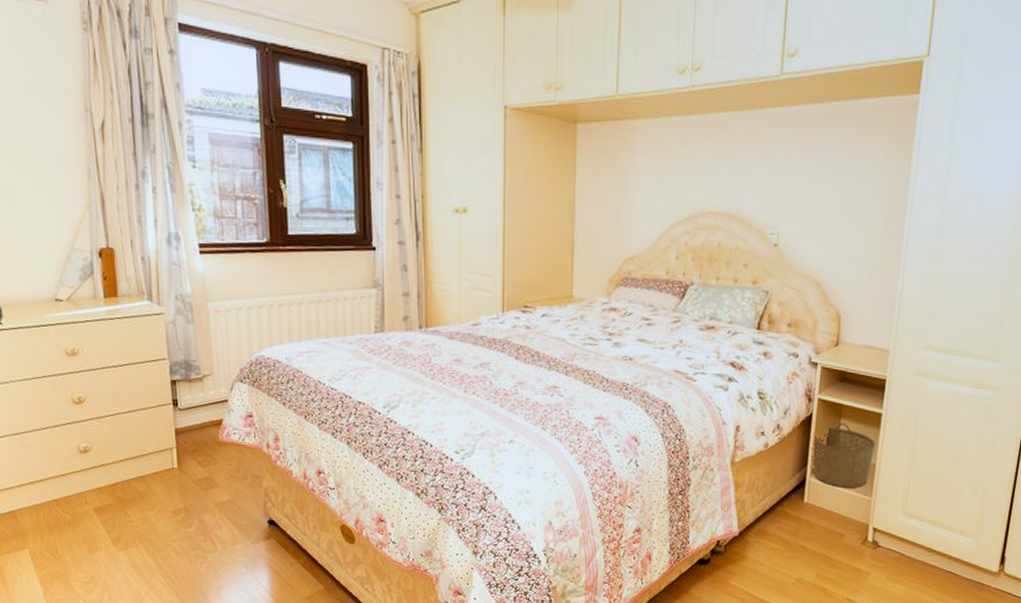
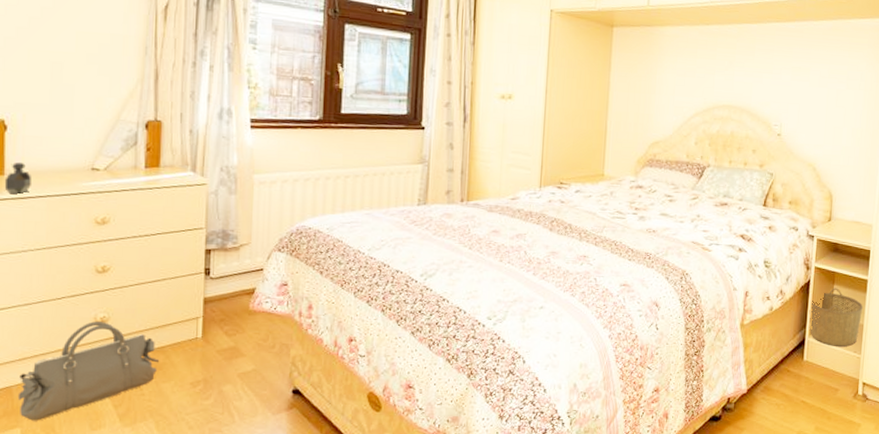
shoulder bag: none [20,451,142,543] -> present [17,321,160,421]

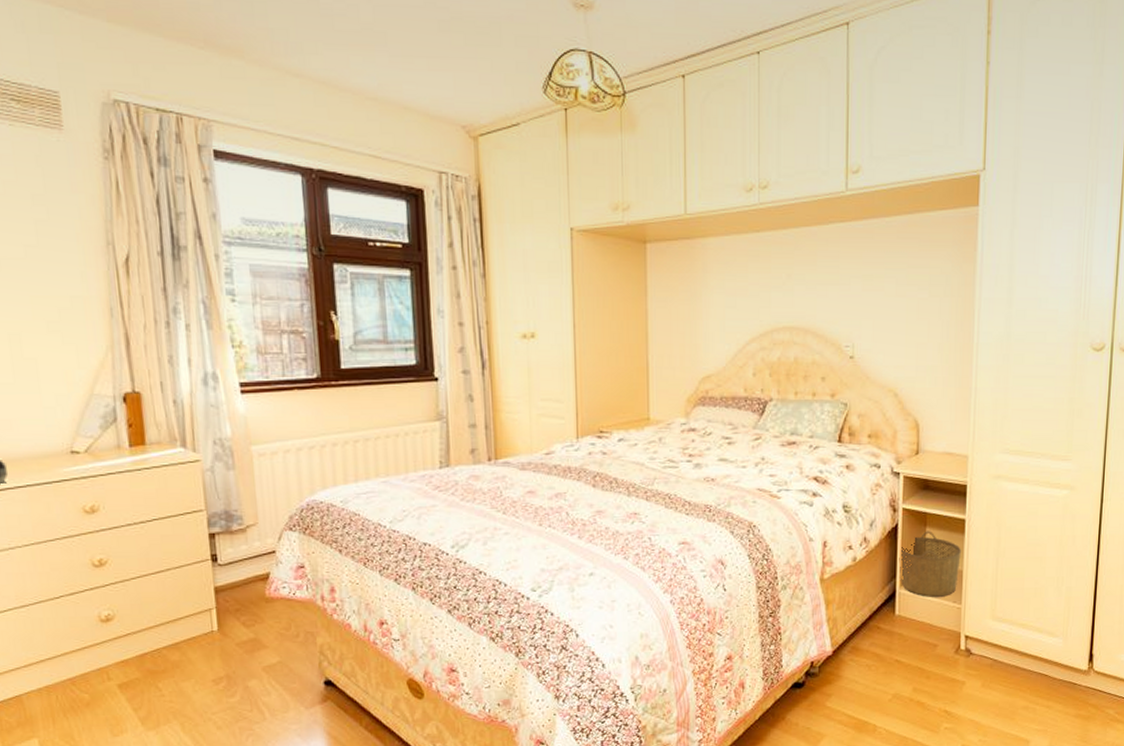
shoulder bag: present [17,321,160,421] -> none [28,620,176,730]

